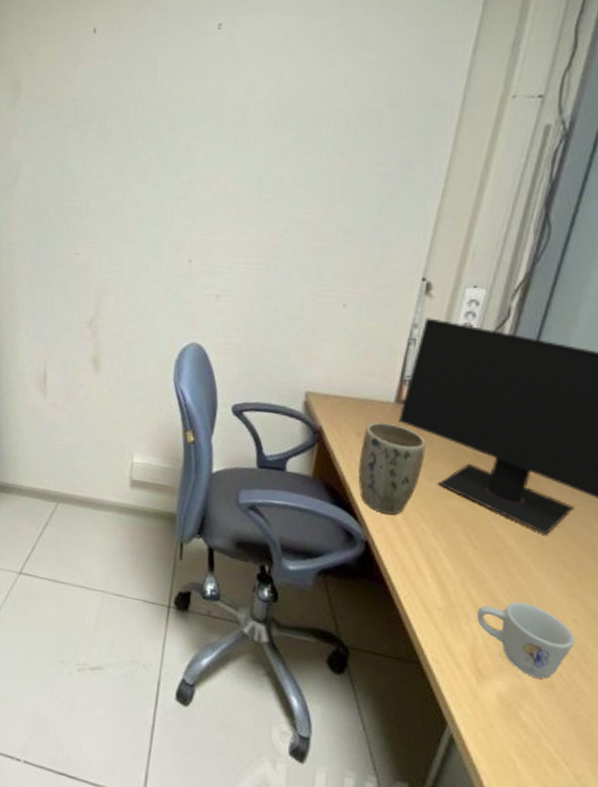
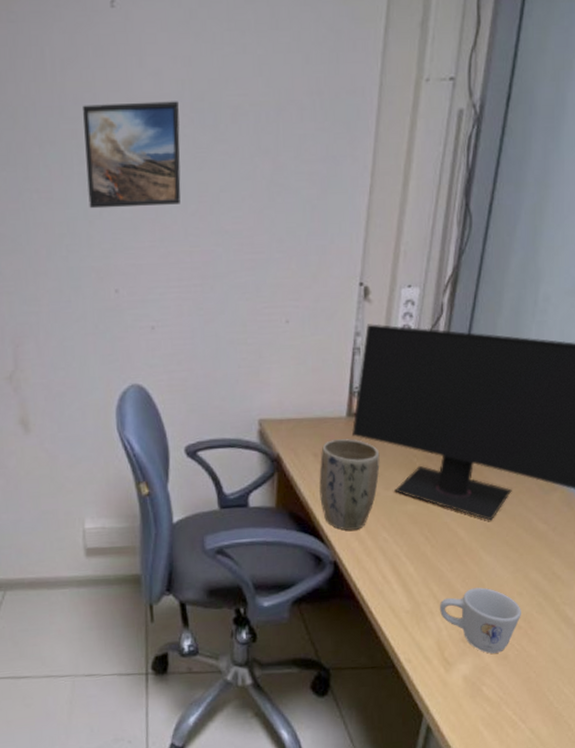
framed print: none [176,106,267,193] -> present [83,101,181,209]

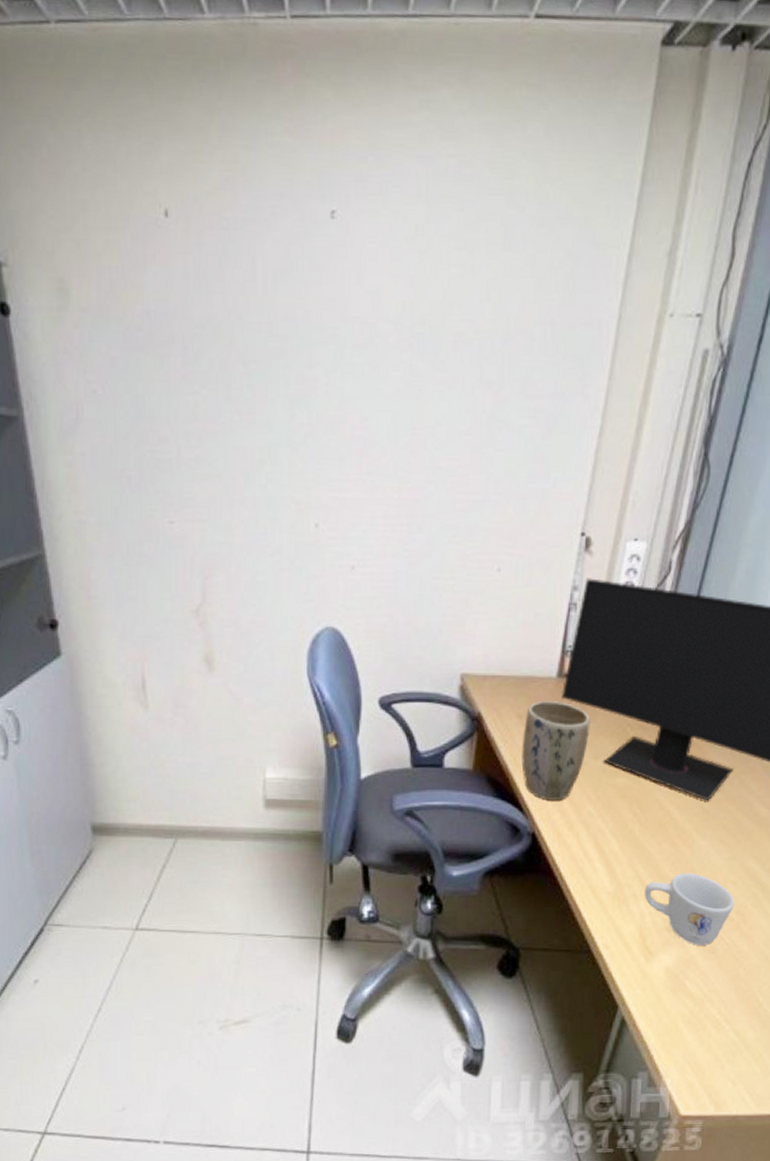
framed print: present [83,101,181,209] -> none [293,322,398,436]

